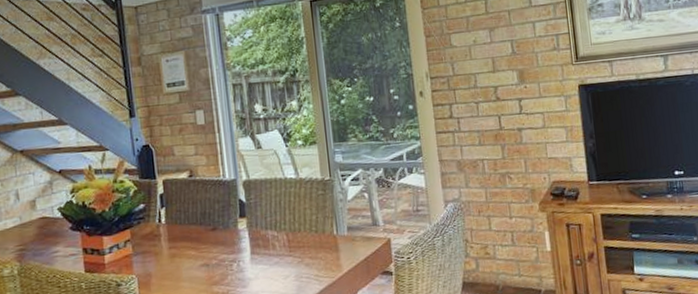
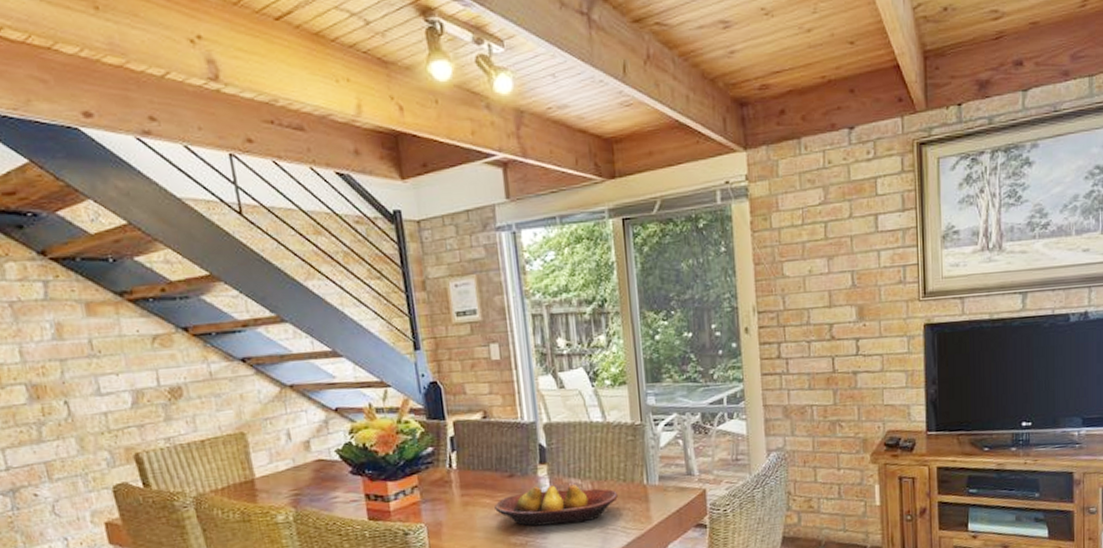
fruit bowl: none [199,236,311,276] -> present [494,484,618,527]

